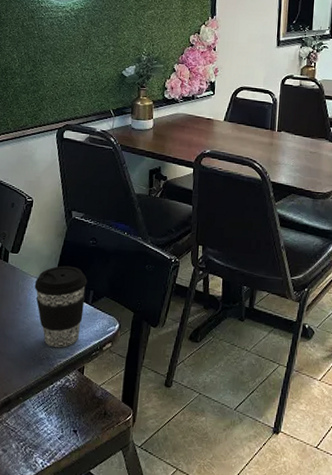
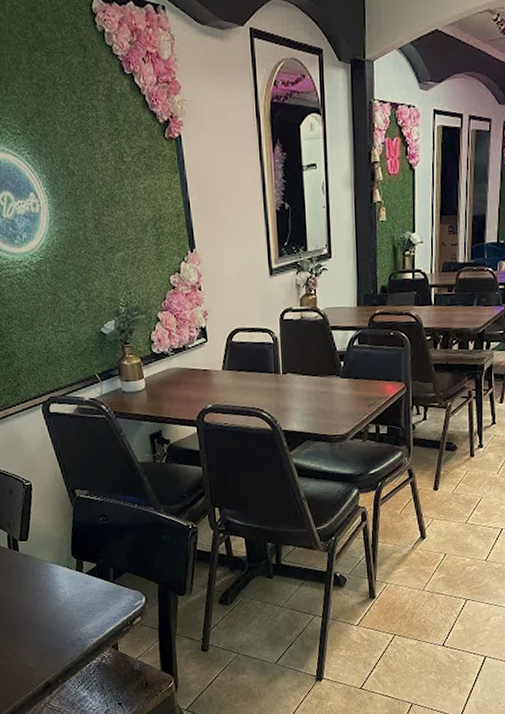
coffee cup: present [34,265,87,347] -> none [50,546,107,628]

